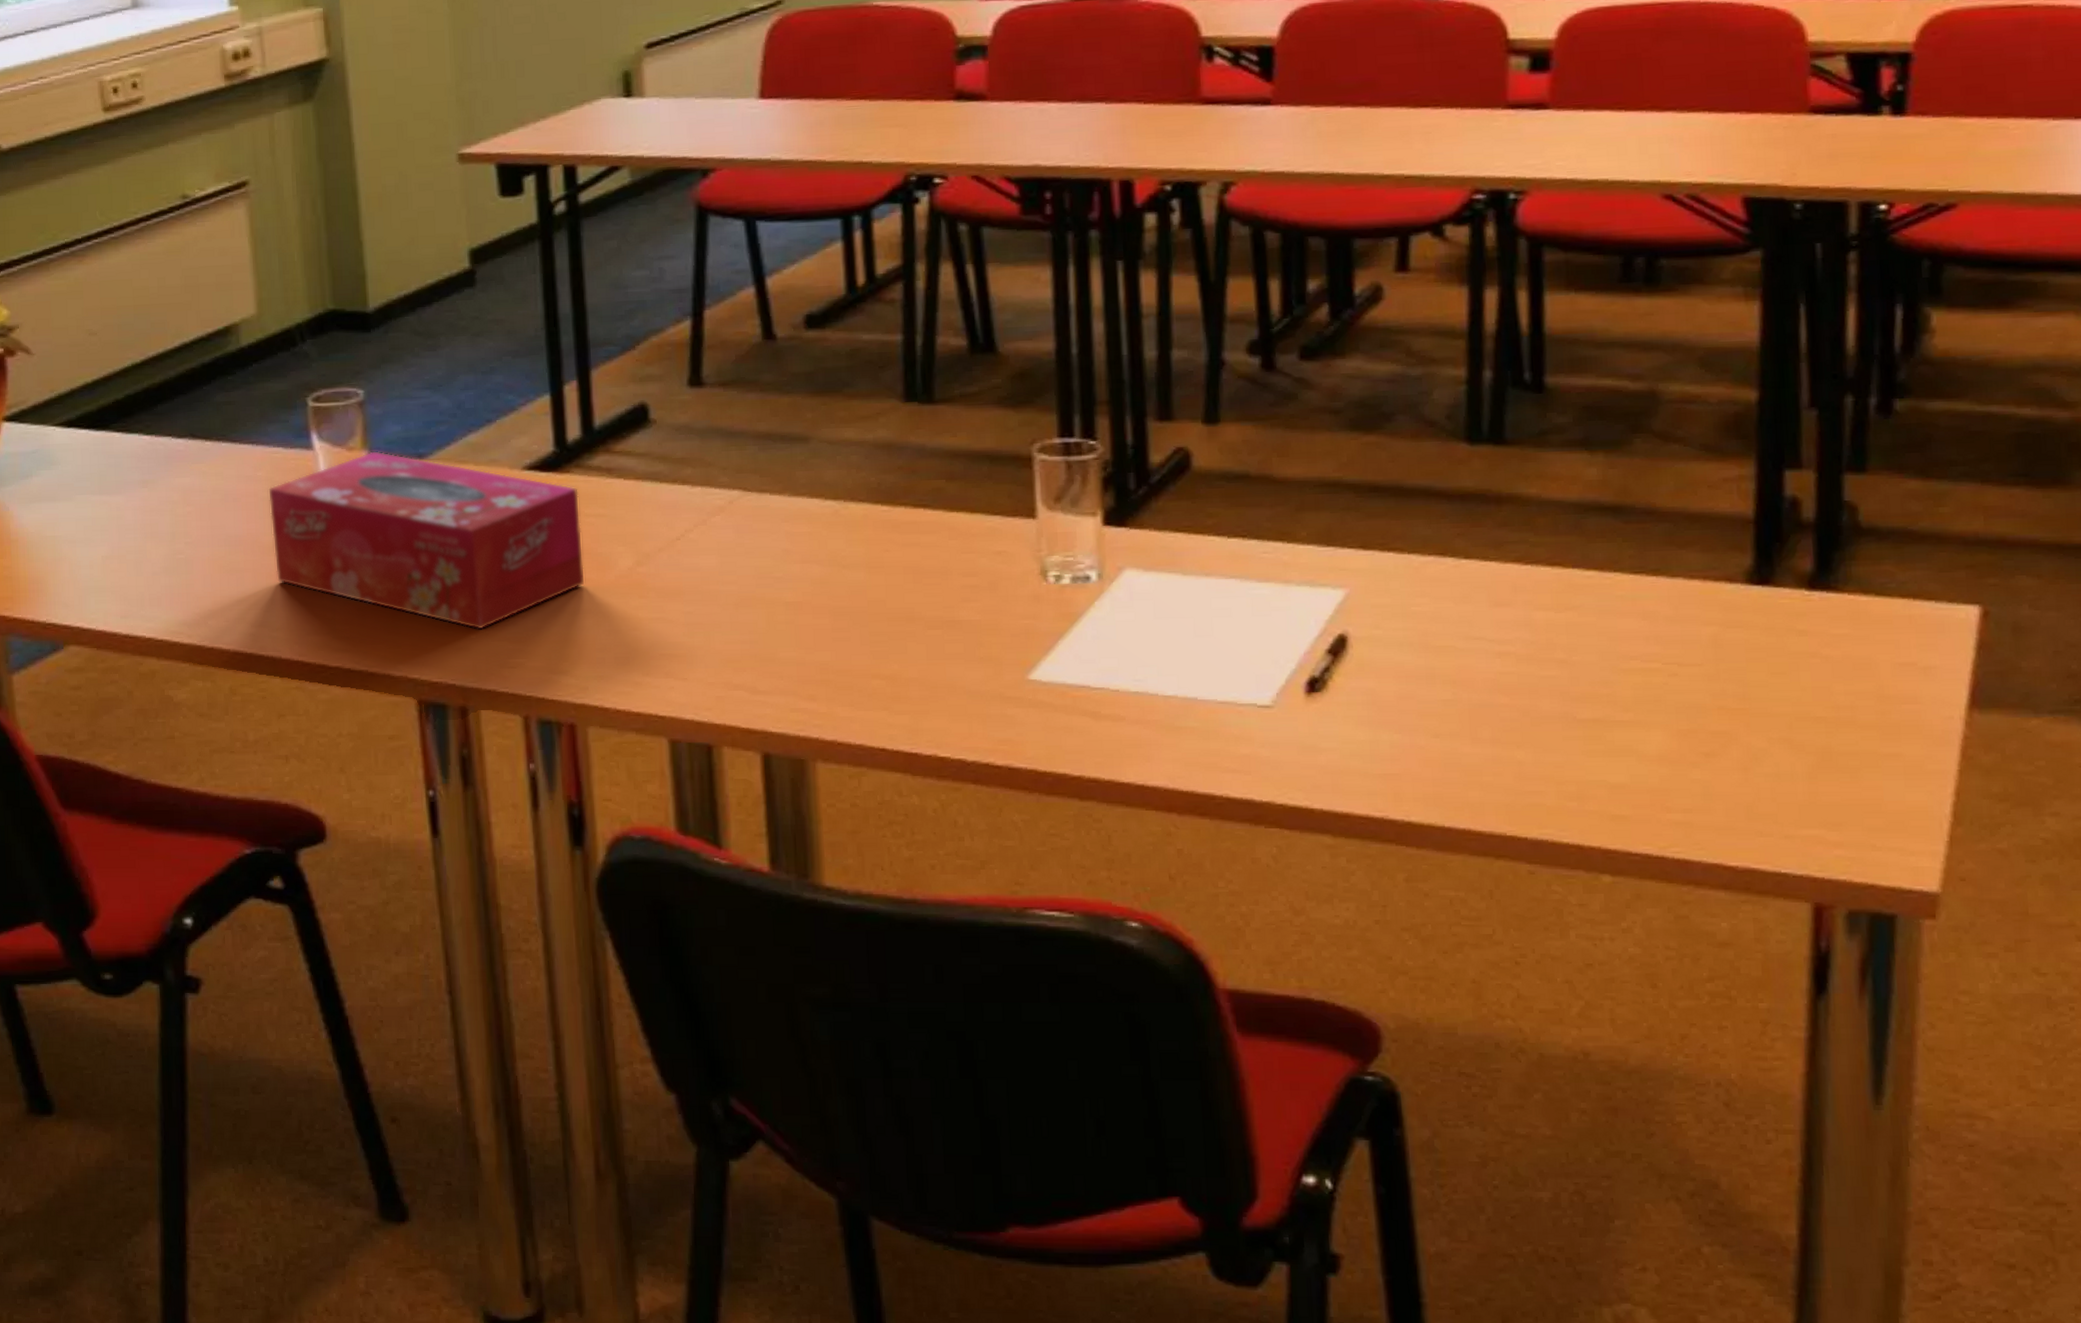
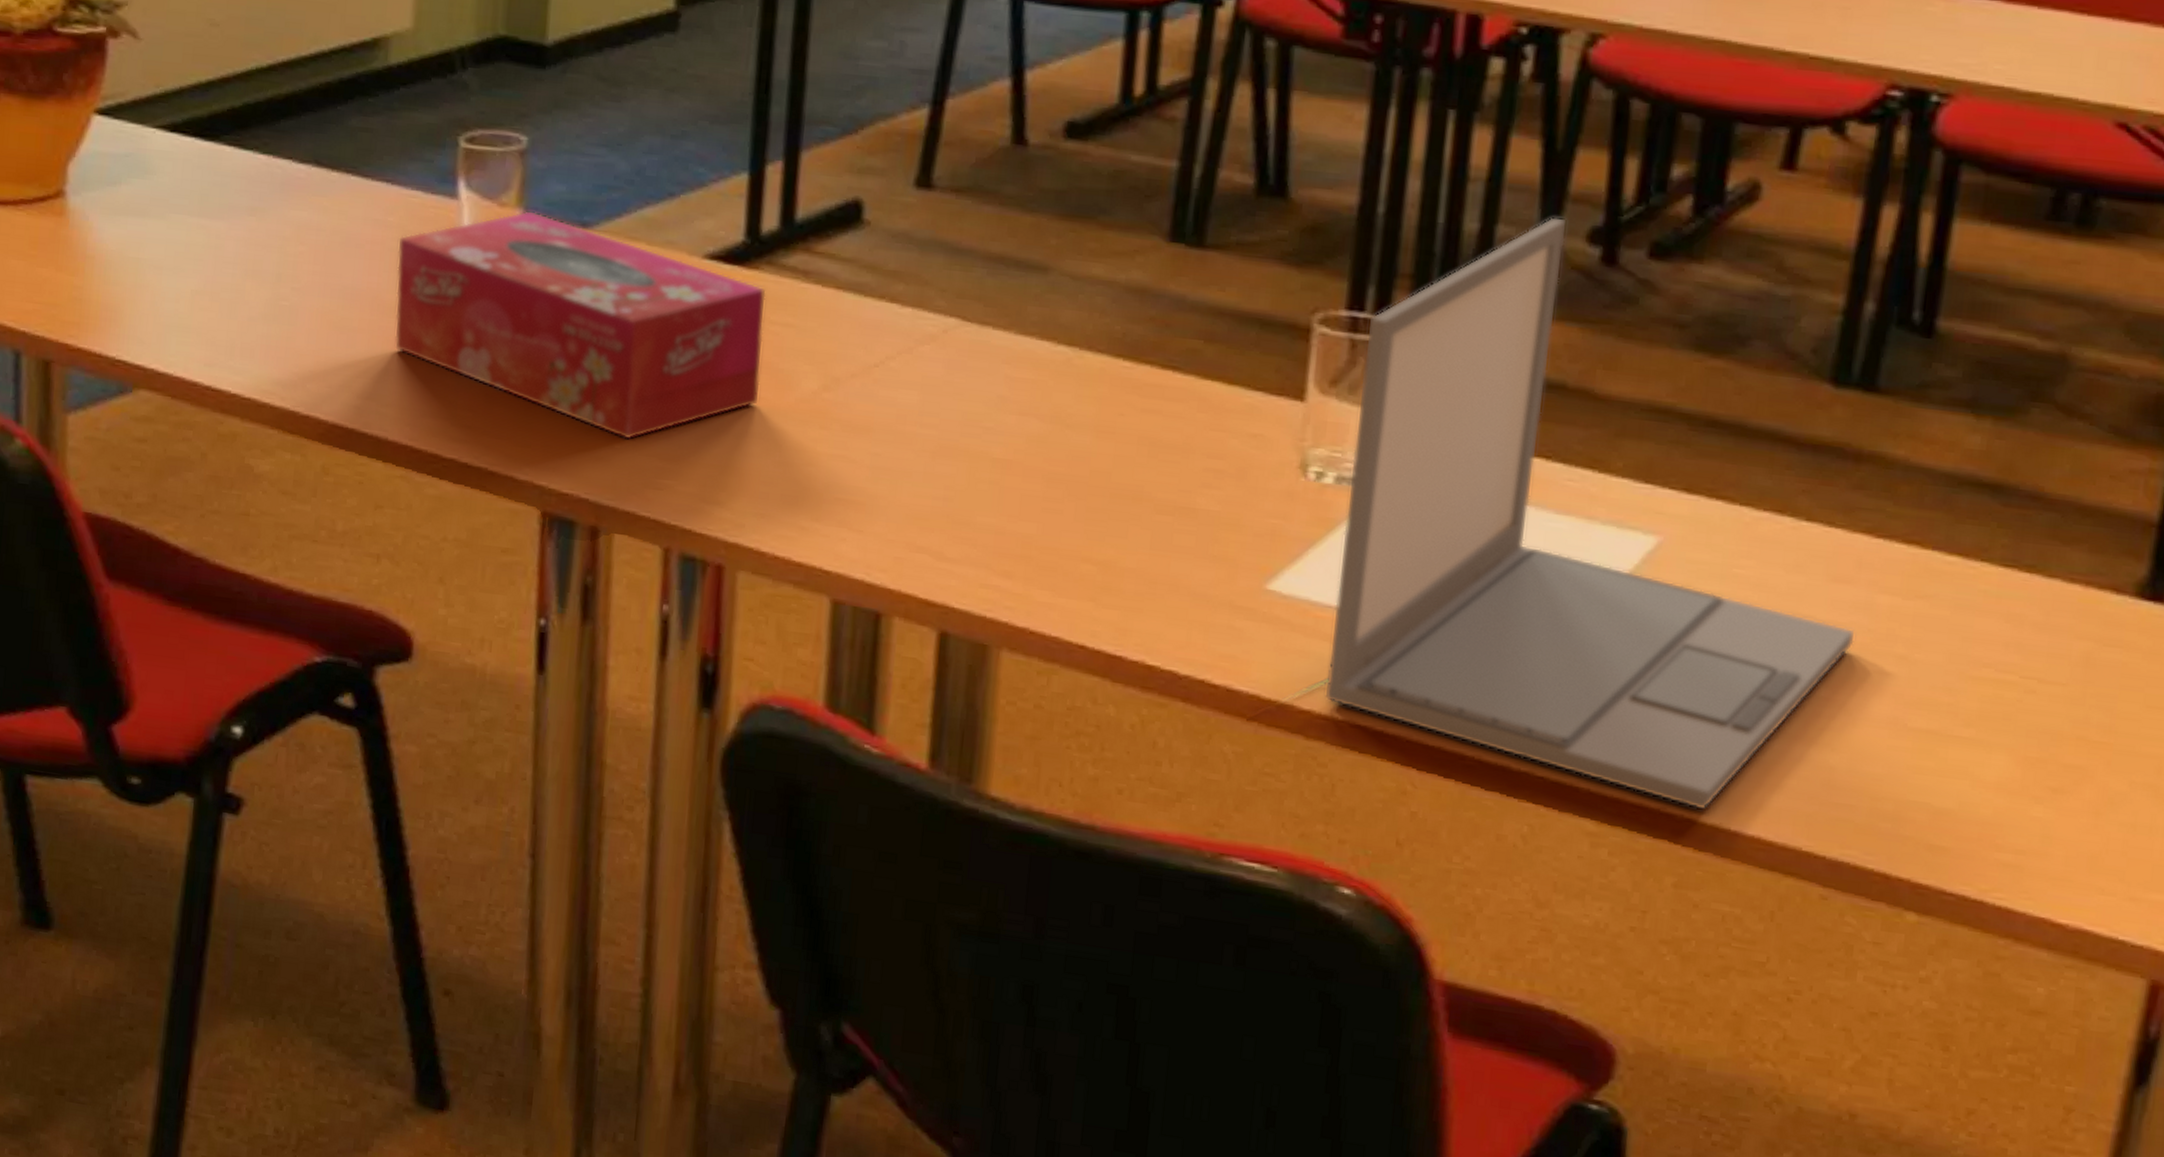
laptop: none [1078,336,1521,813] -> present [1325,216,1854,810]

